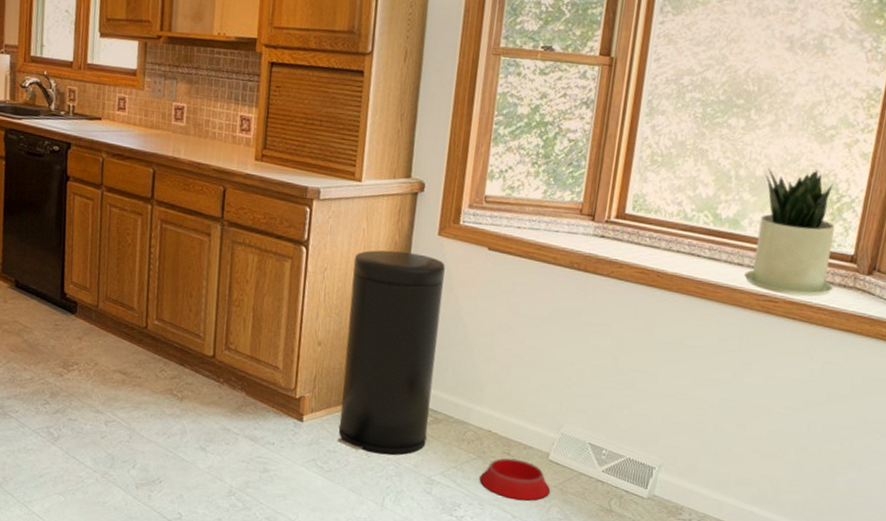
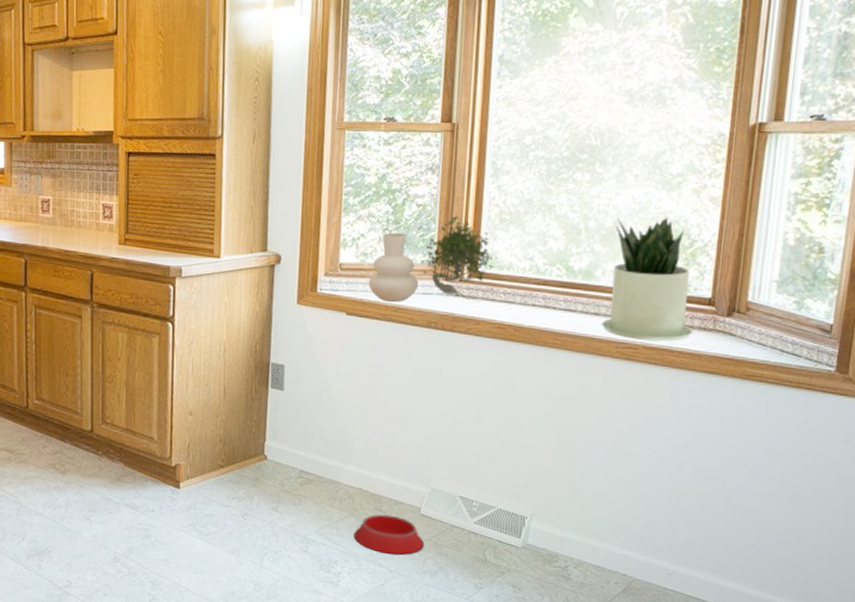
pedal bin: present [337,250,445,455] -> none [213,321,306,517]
vase: none [512,166,565,241] -> present [368,232,419,303]
plant: none [567,154,642,245] -> present [420,216,493,302]

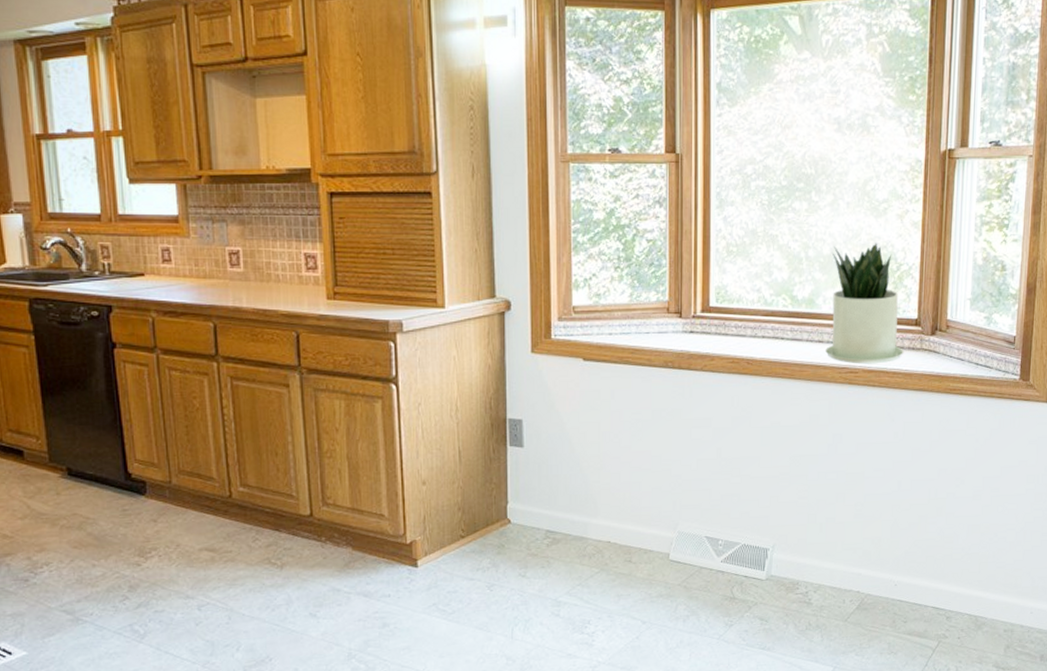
pet bowl: present [354,514,425,555] -> none [605,564,675,605]
vase: present [368,232,419,303] -> none [603,270,654,345]
plant: present [420,216,493,302] -> none [654,250,724,338]

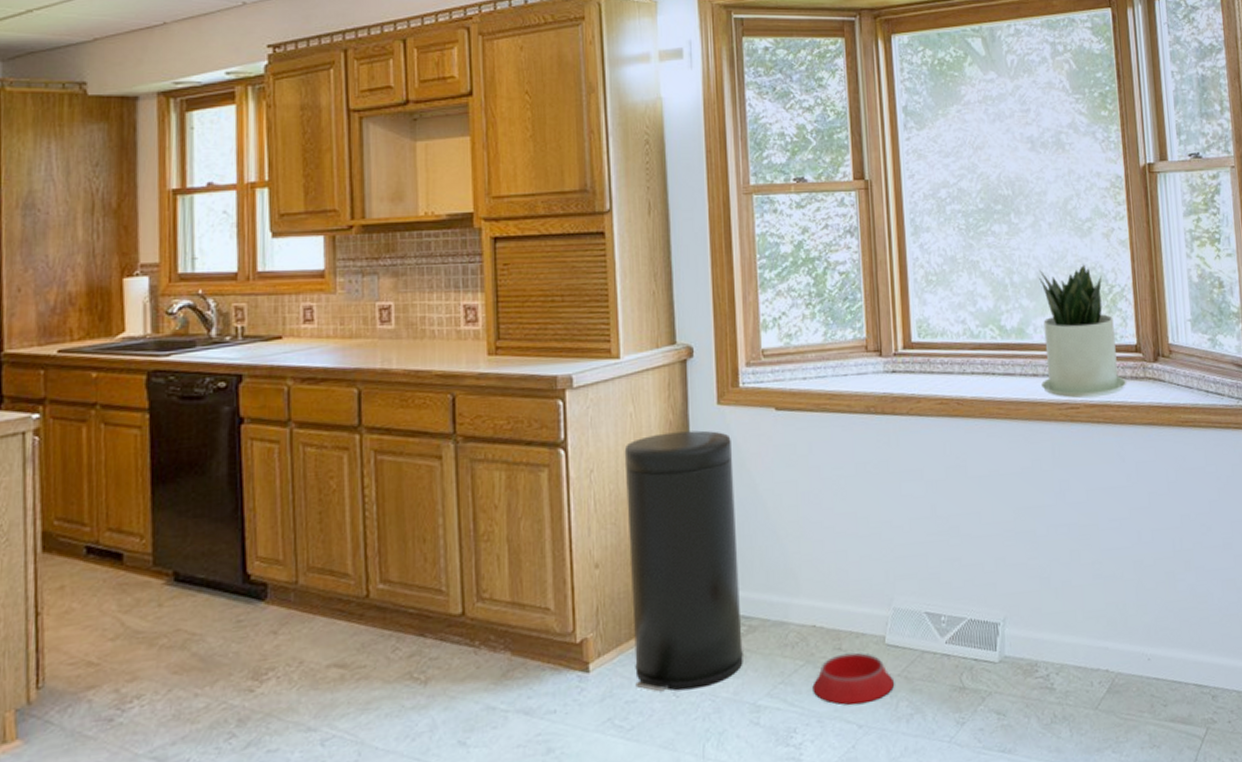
pedal bin: none [448,374,547,586] -> present [624,430,743,692]
pet bowl: none [605,564,675,605] -> present [812,651,895,705]

